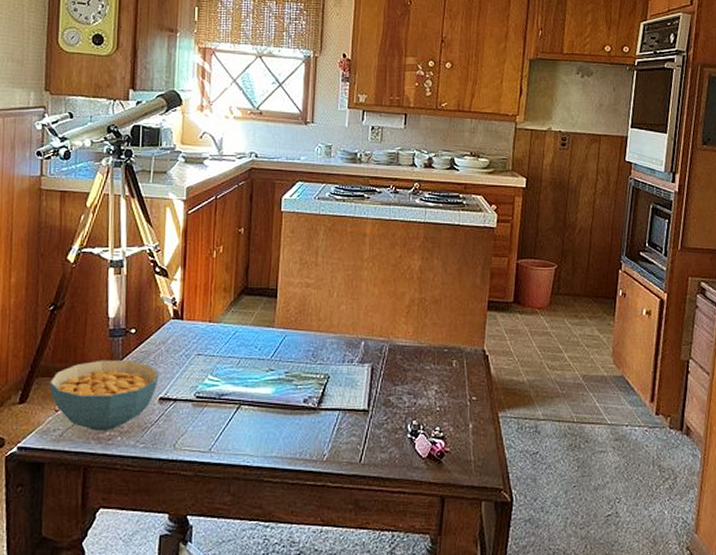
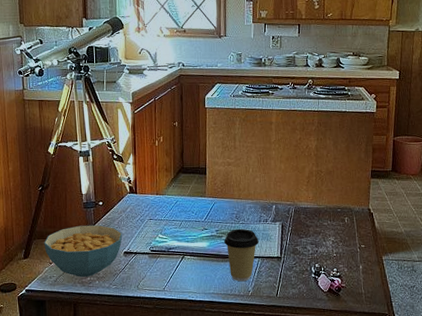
coffee cup: none [295,370,340,442] -> present [224,228,259,282]

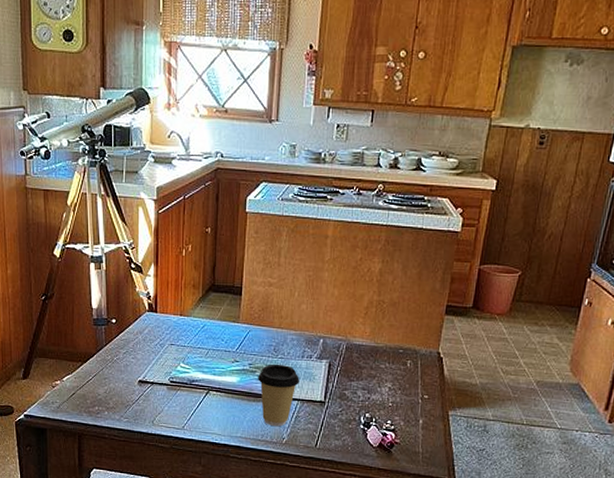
cereal bowl: present [44,225,123,277] -> none [46,345,138,406]

